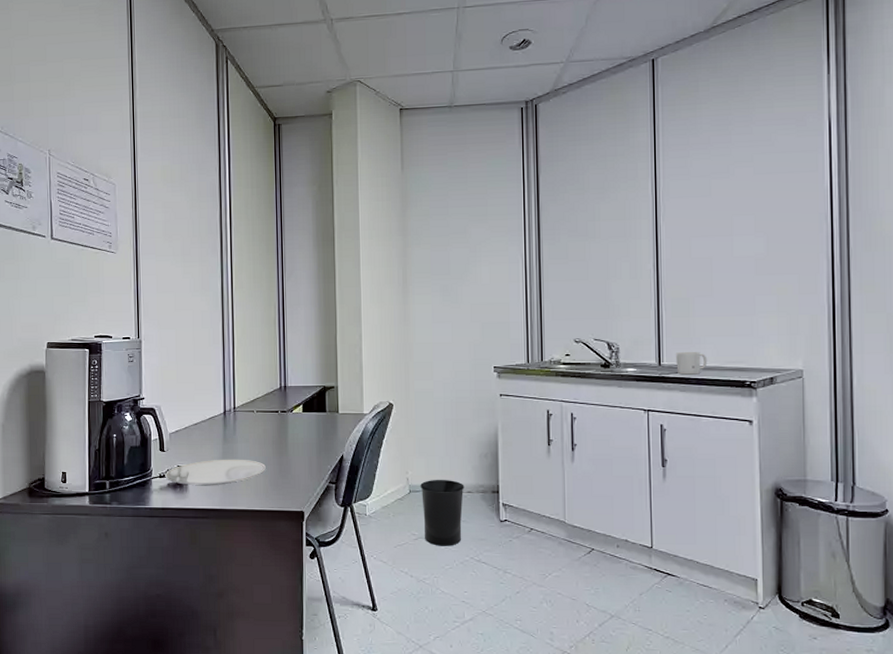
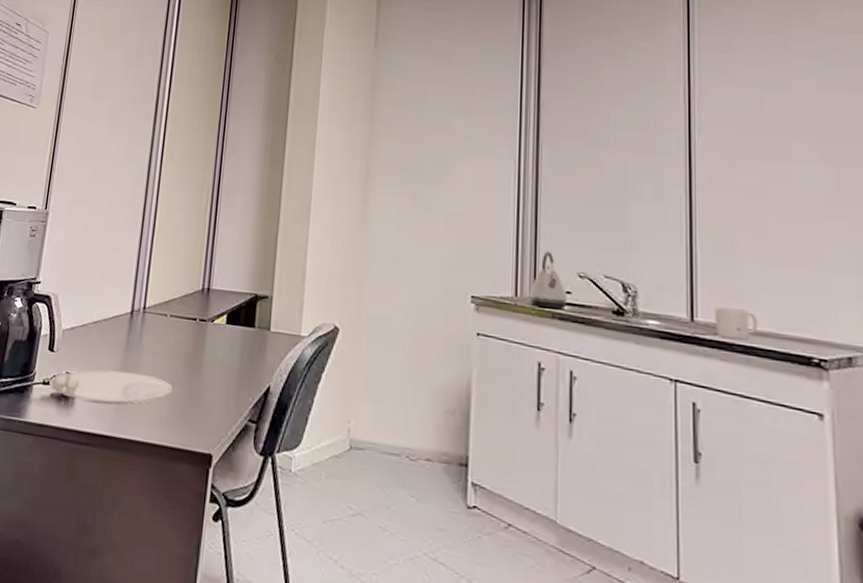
waste bin: present [420,479,465,546] -> none [364,435,423,533]
kettle: none [538,325,568,369] -> present [529,252,568,310]

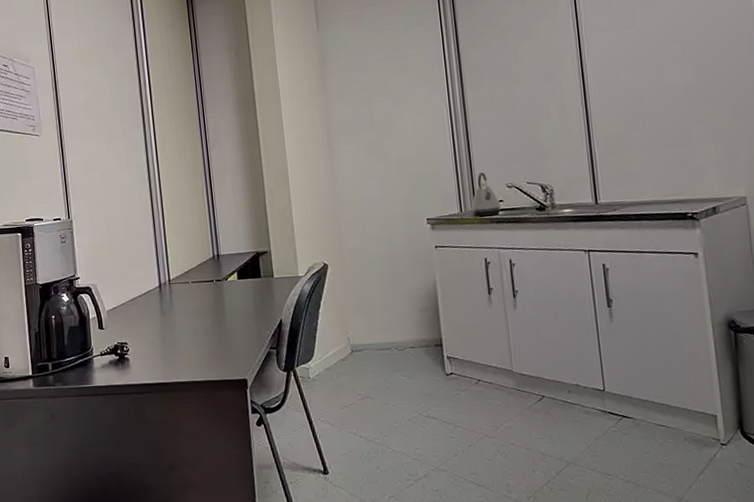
plate: present [49,369,172,405] -> none [106,331,205,361]
mug: present [715,306,759,340] -> none [612,186,646,212]

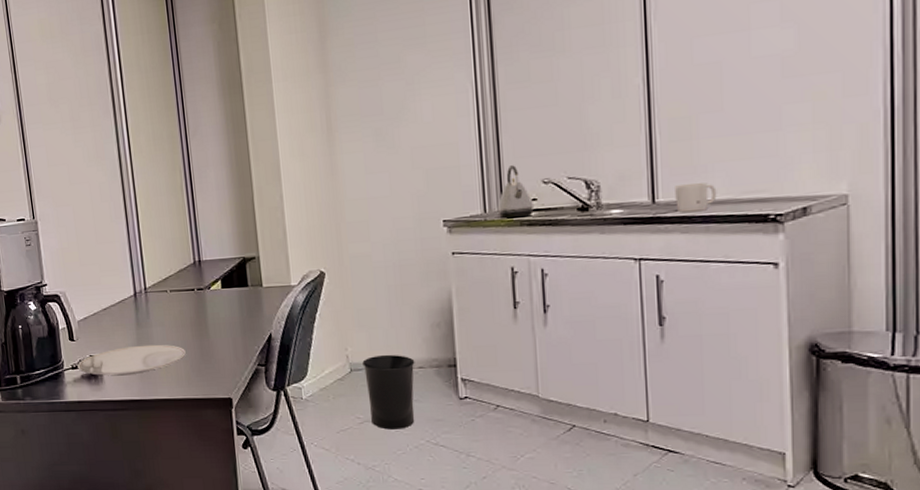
plate: none [106,331,205,361] -> present [77,344,186,376]
waste bin: none [362,336,409,404] -> present [362,354,415,430]
mug: none [612,186,646,212] -> present [675,182,717,213]

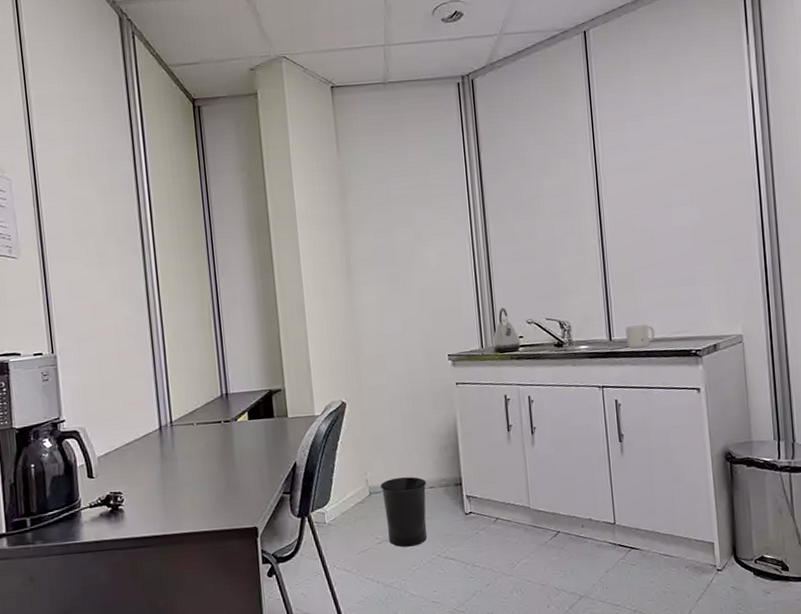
plate: present [77,344,186,376] -> none [96,477,212,513]

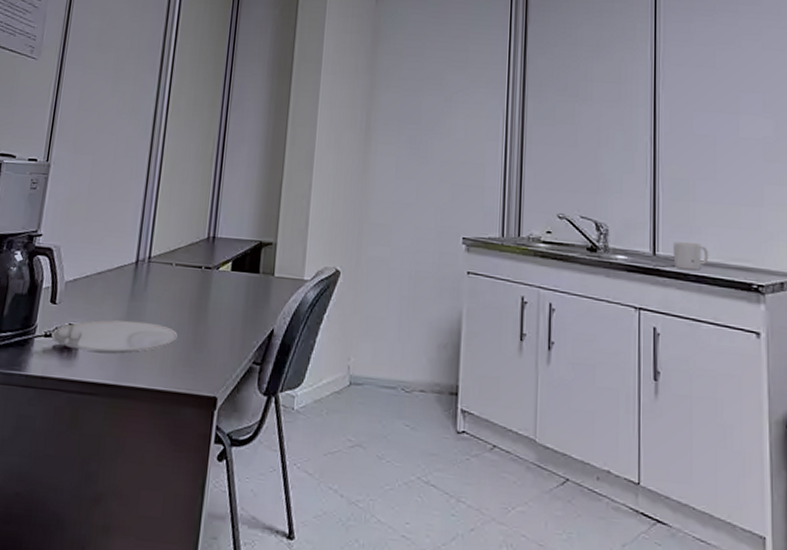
plate: none [96,477,212,513] -> present [51,320,178,354]
waste bin: present [380,476,427,547] -> none [363,370,417,460]
kettle: present [492,308,522,354] -> none [514,195,549,248]

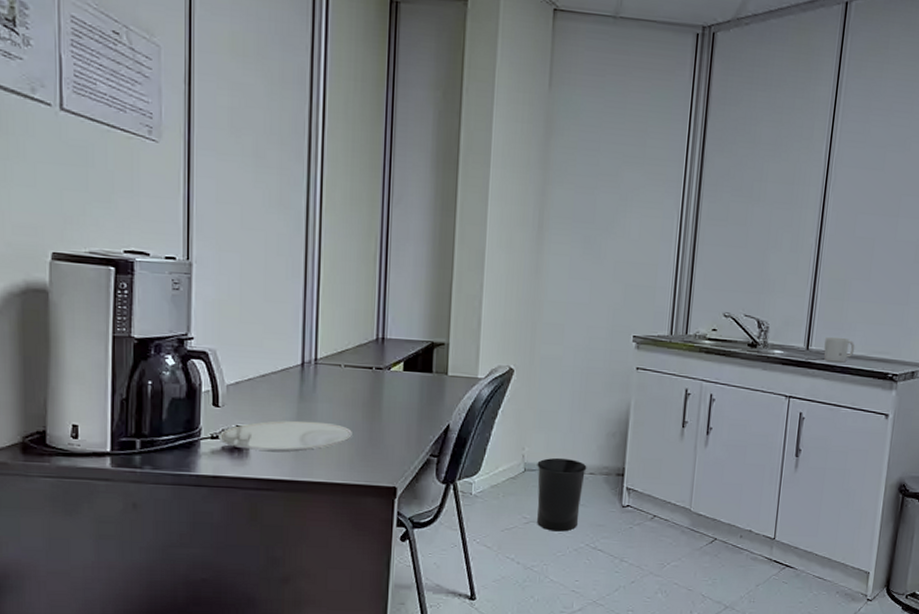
waste bin: none [363,370,417,460] -> present [537,457,587,532]

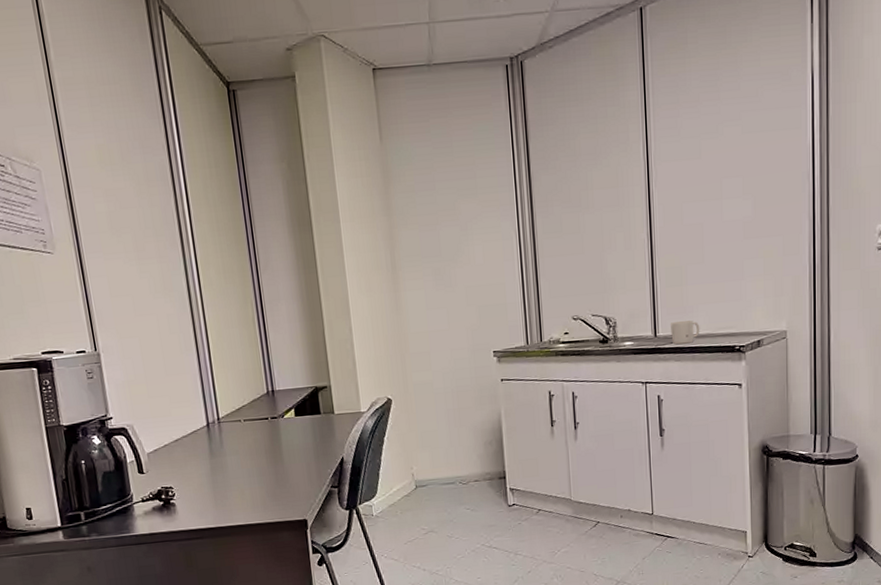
plate: present [218,420,352,452] -> none [148,472,261,507]
waste bin: present [537,457,587,532] -> none [426,470,472,537]

